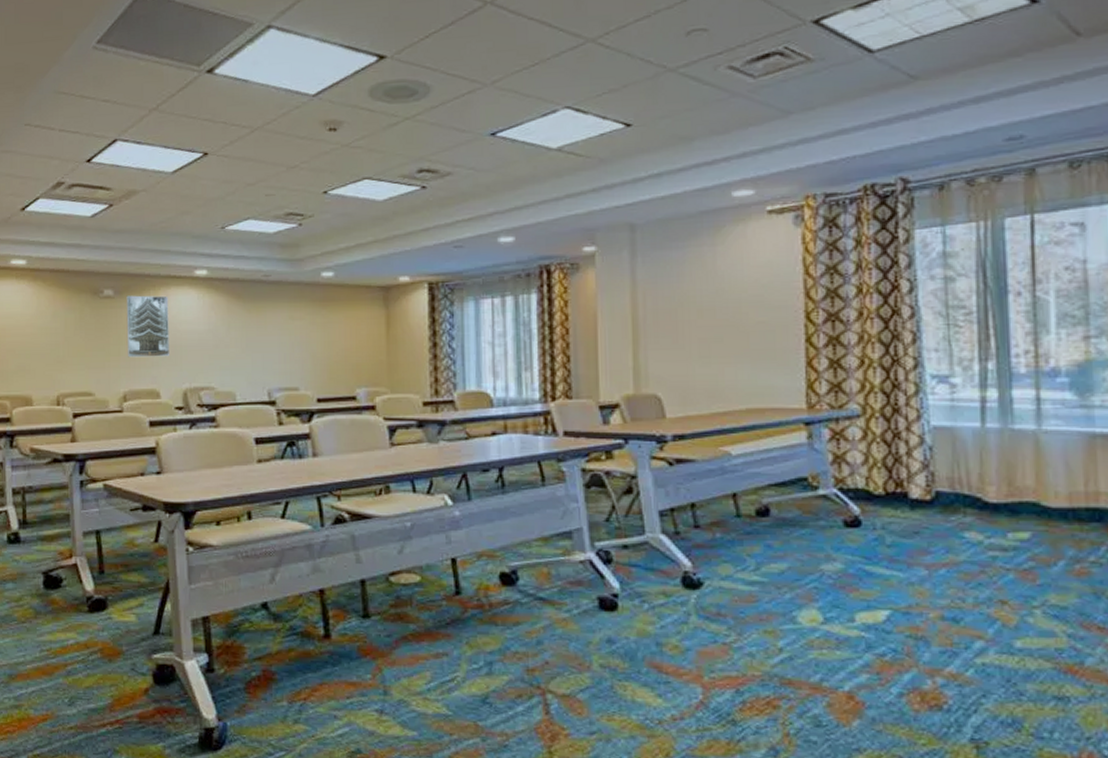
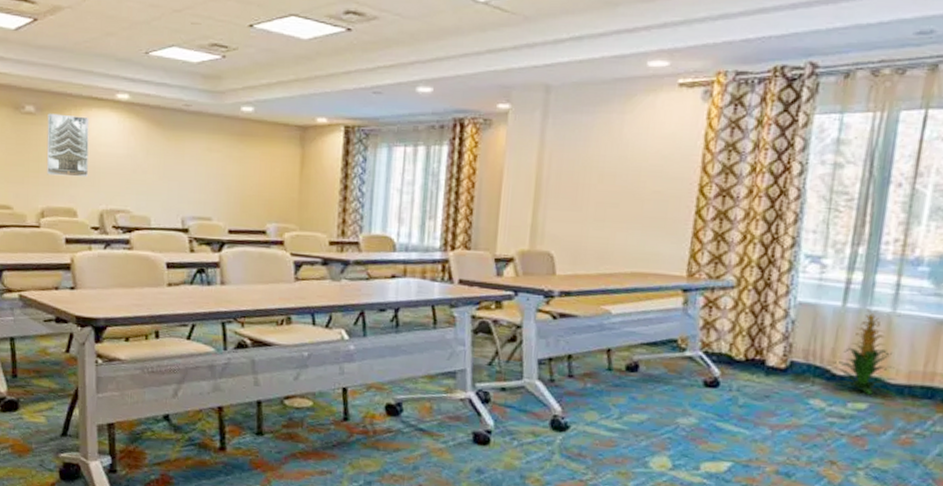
indoor plant: none [983,429,1061,522] -> present [832,310,898,397]

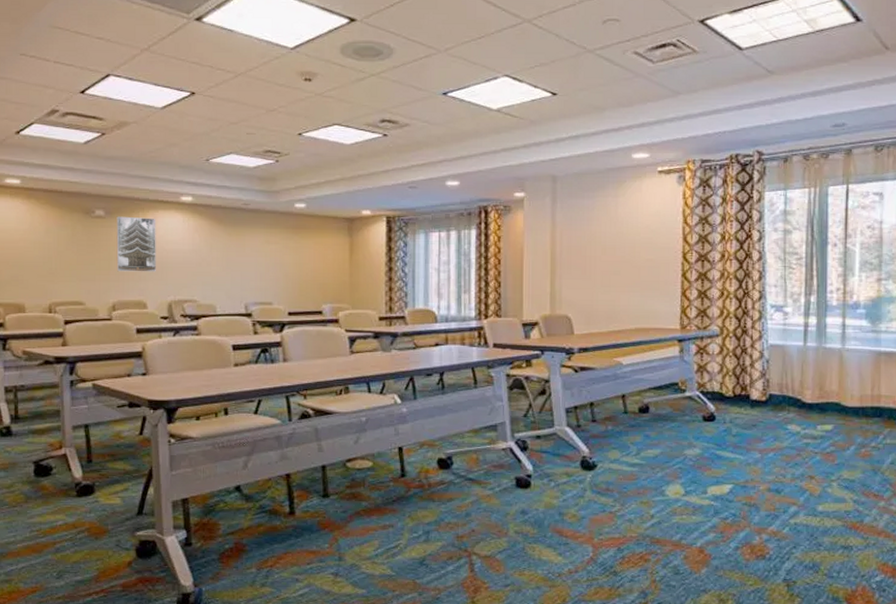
indoor plant: present [832,310,898,397] -> none [803,347,854,417]

